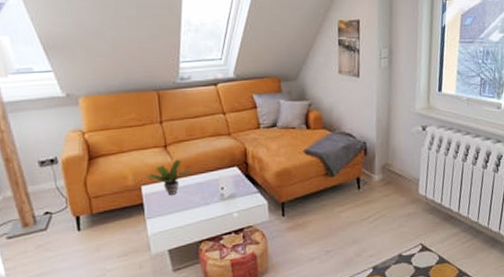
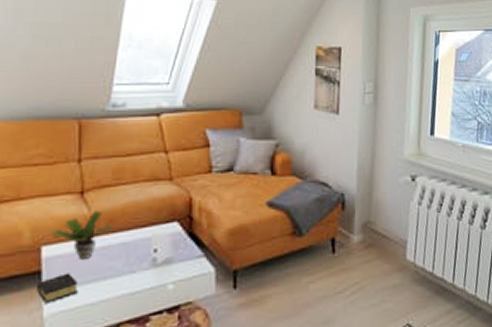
book: none [140,205,170,227] -> present [35,273,78,304]

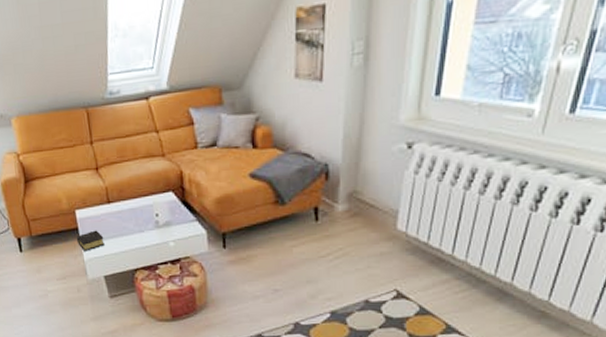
potted plant: present [52,210,115,259] -> none [81,182,124,220]

